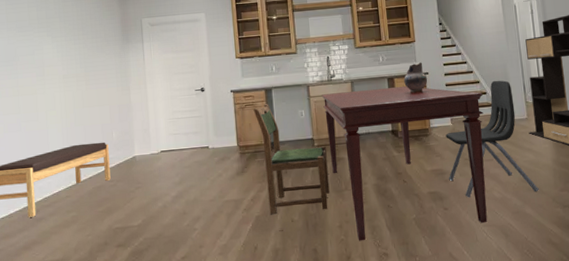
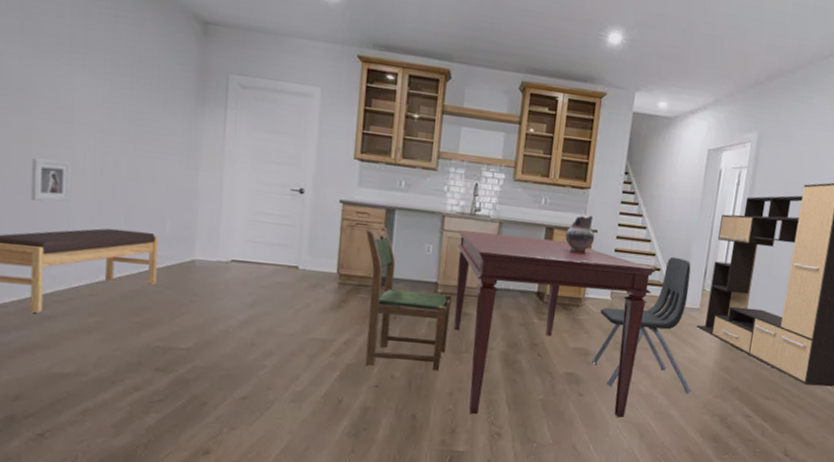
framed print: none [20,103,47,135] -> present [30,158,71,202]

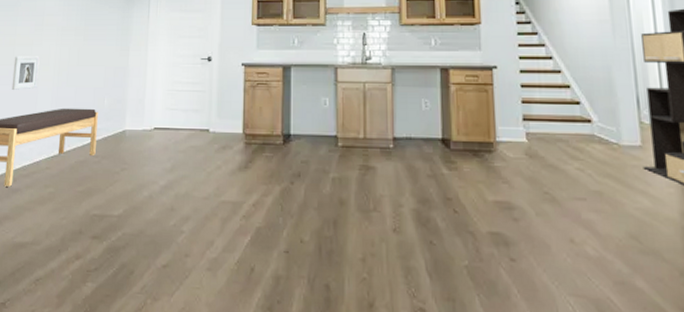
dining chair: present [365,227,452,372] -> none [266,85,353,234]
dining table: present [454,230,656,417] -> none [352,80,575,290]
ceramic jug: present [565,215,595,254] -> none [462,51,496,92]
dining chair: present [592,256,692,393] -> none [517,86,658,256]

